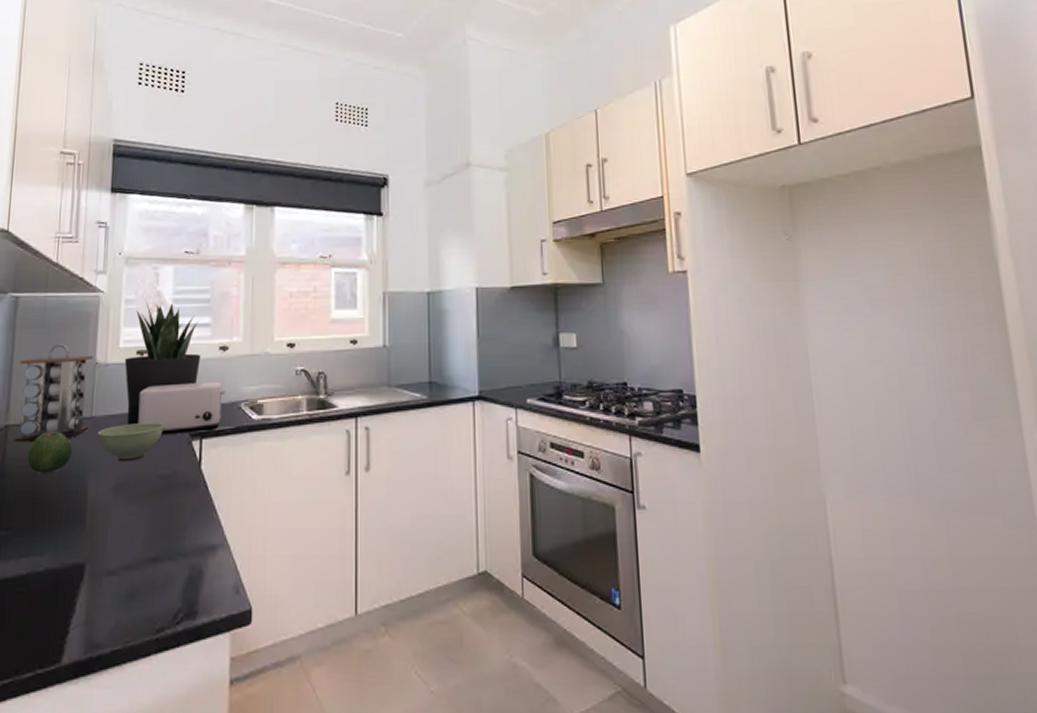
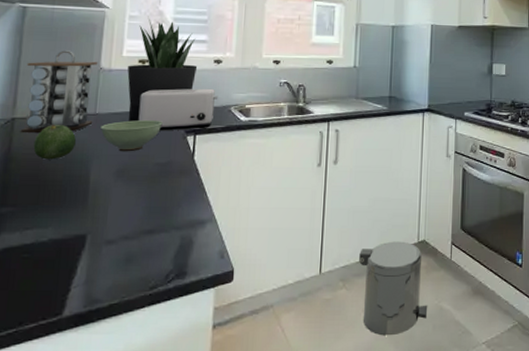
trash can: none [404,572,497,702] -> present [359,241,428,336]

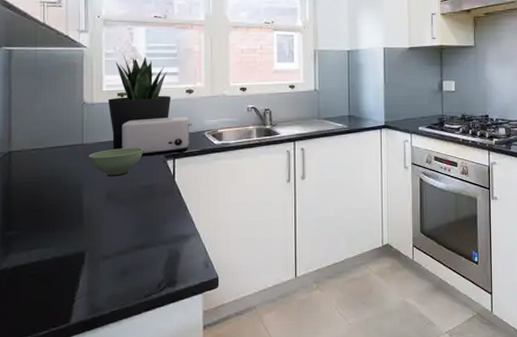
spice rack: present [20,50,98,134] -> none [17,88,82,165]
fruit: present [33,124,76,160] -> none [30,155,67,187]
trash can: present [359,241,428,336] -> none [330,246,395,330]

